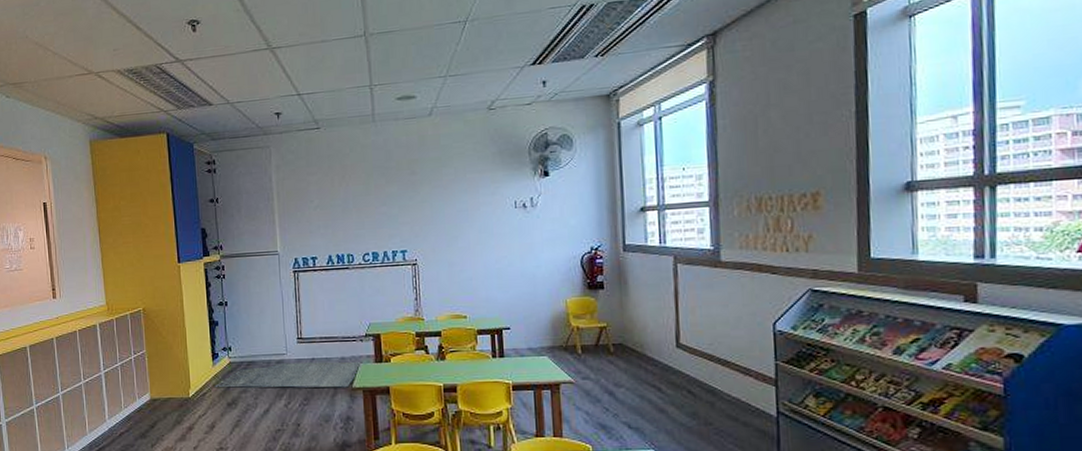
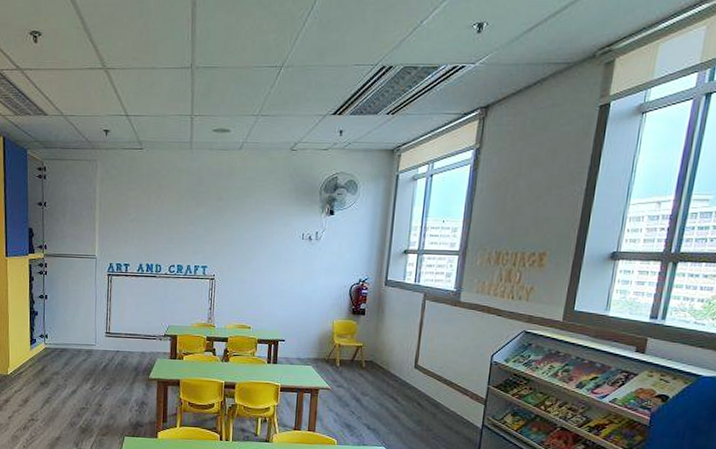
rug: present [214,361,364,388] -> none [30,352,161,378]

